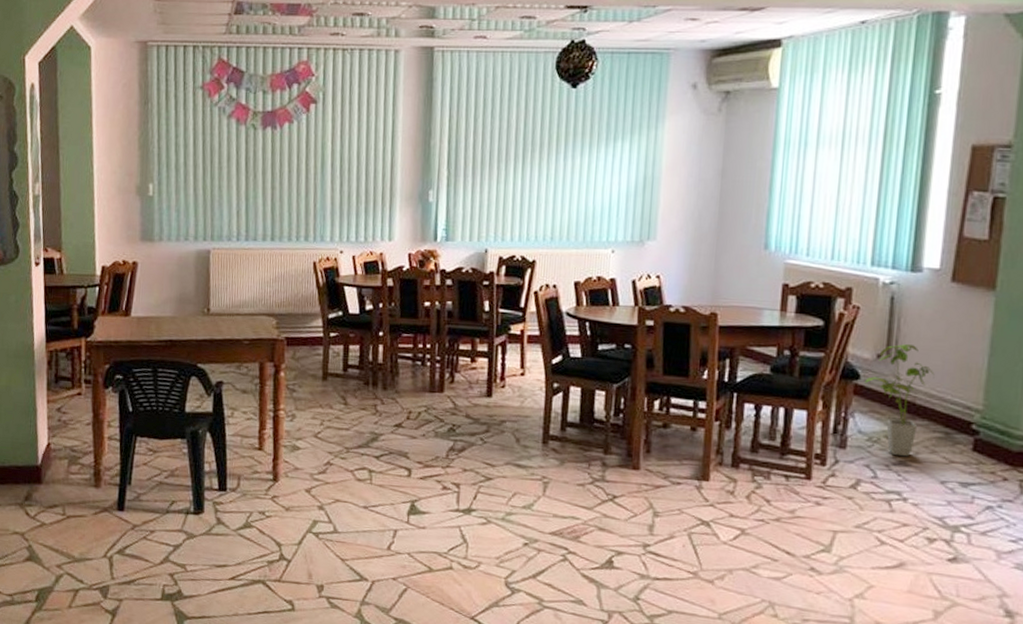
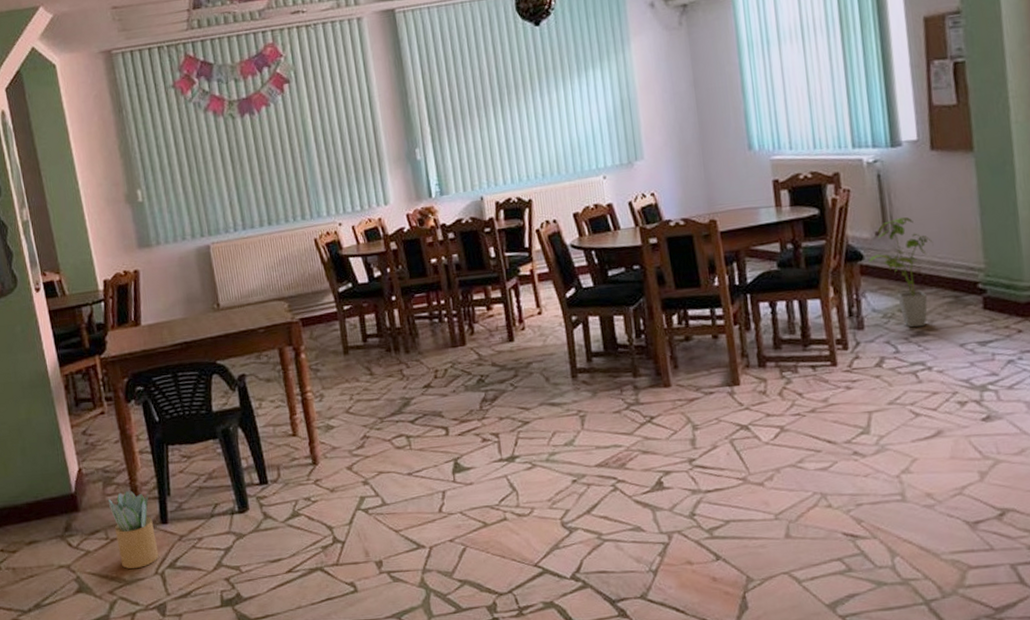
potted plant: none [71,471,111,548] -> present [109,489,159,569]

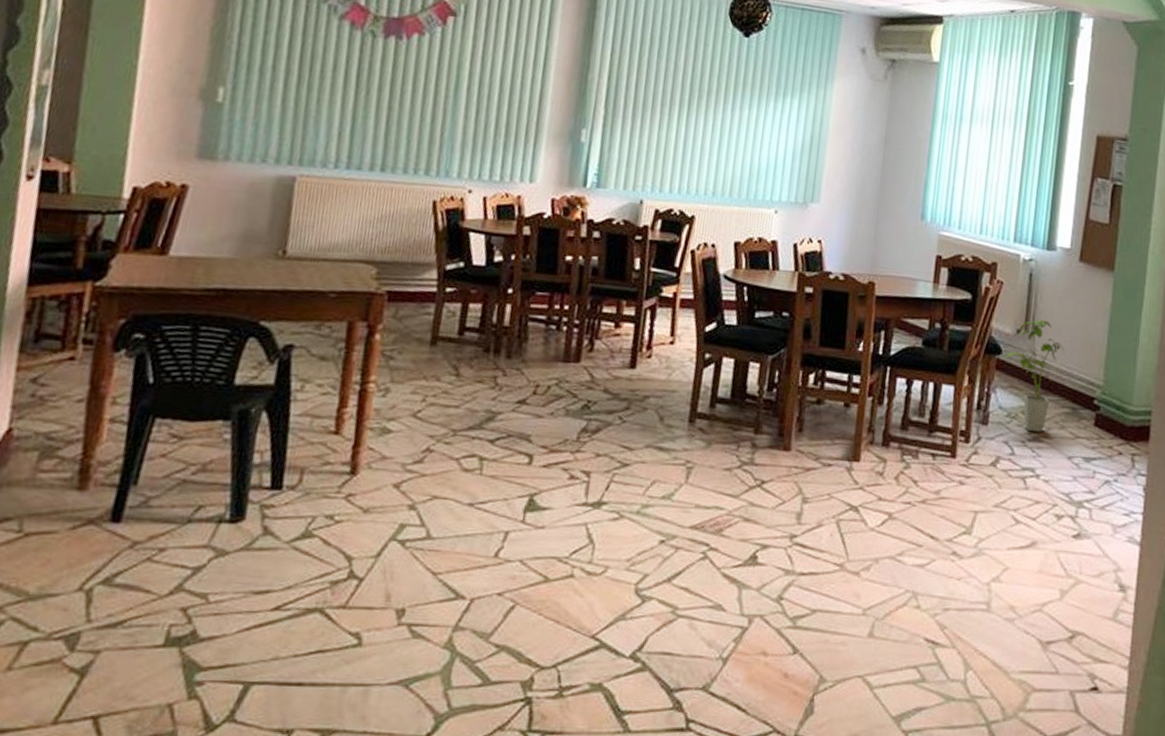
potted plant: present [109,489,159,569] -> none [29,467,105,579]

